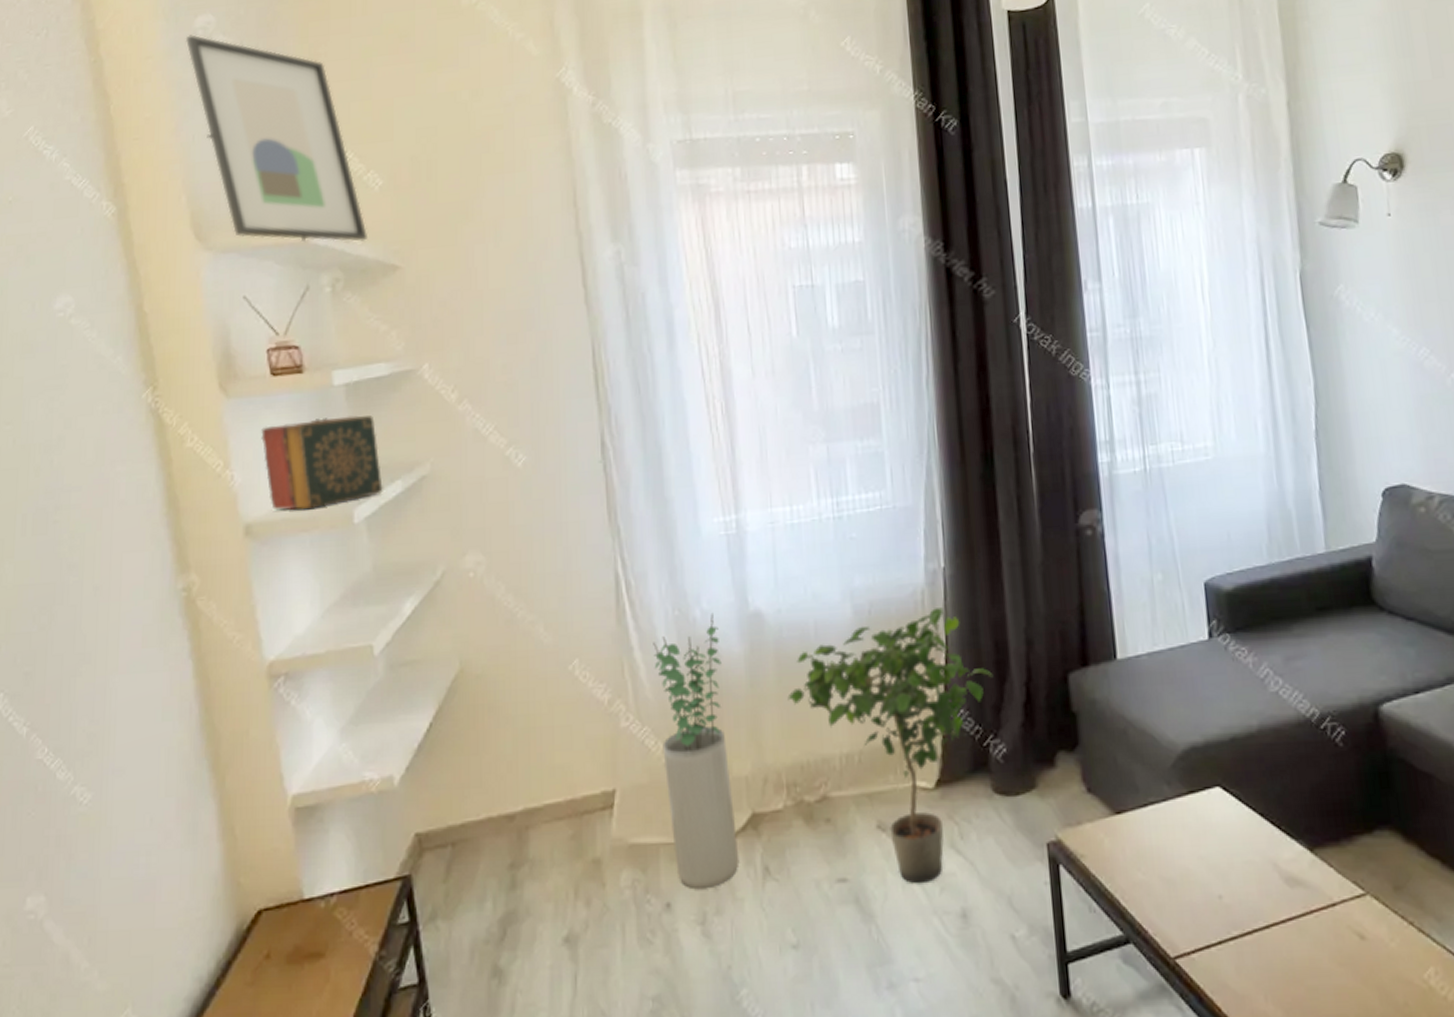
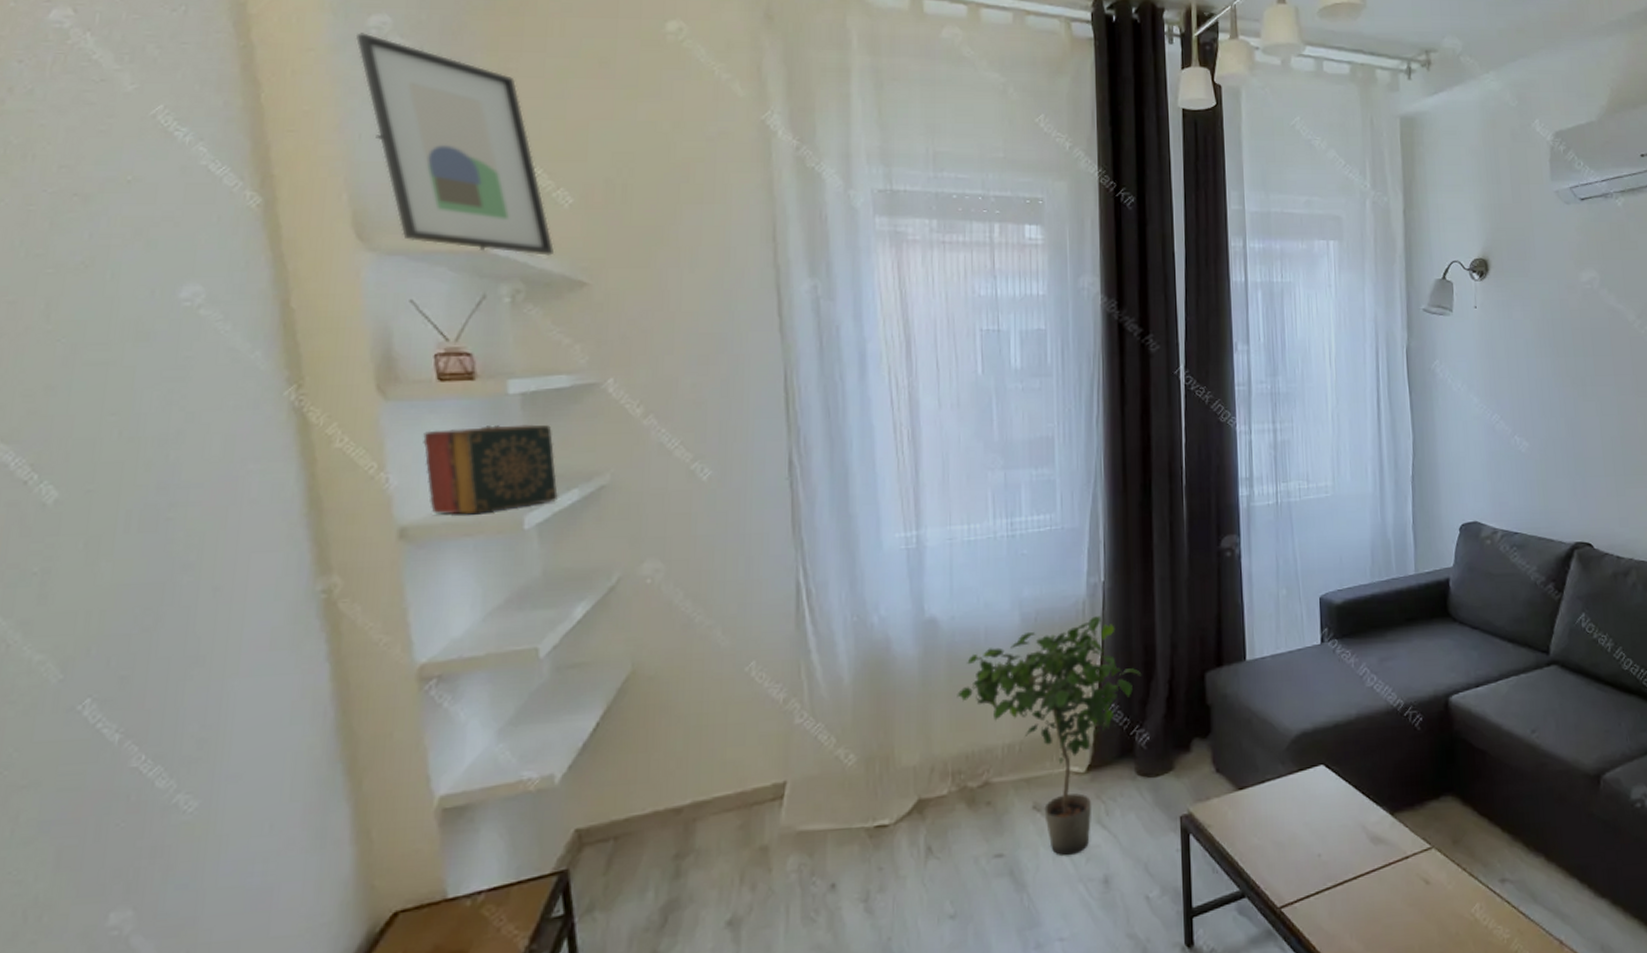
vase: present [653,612,740,890] -> none [830,619,904,870]

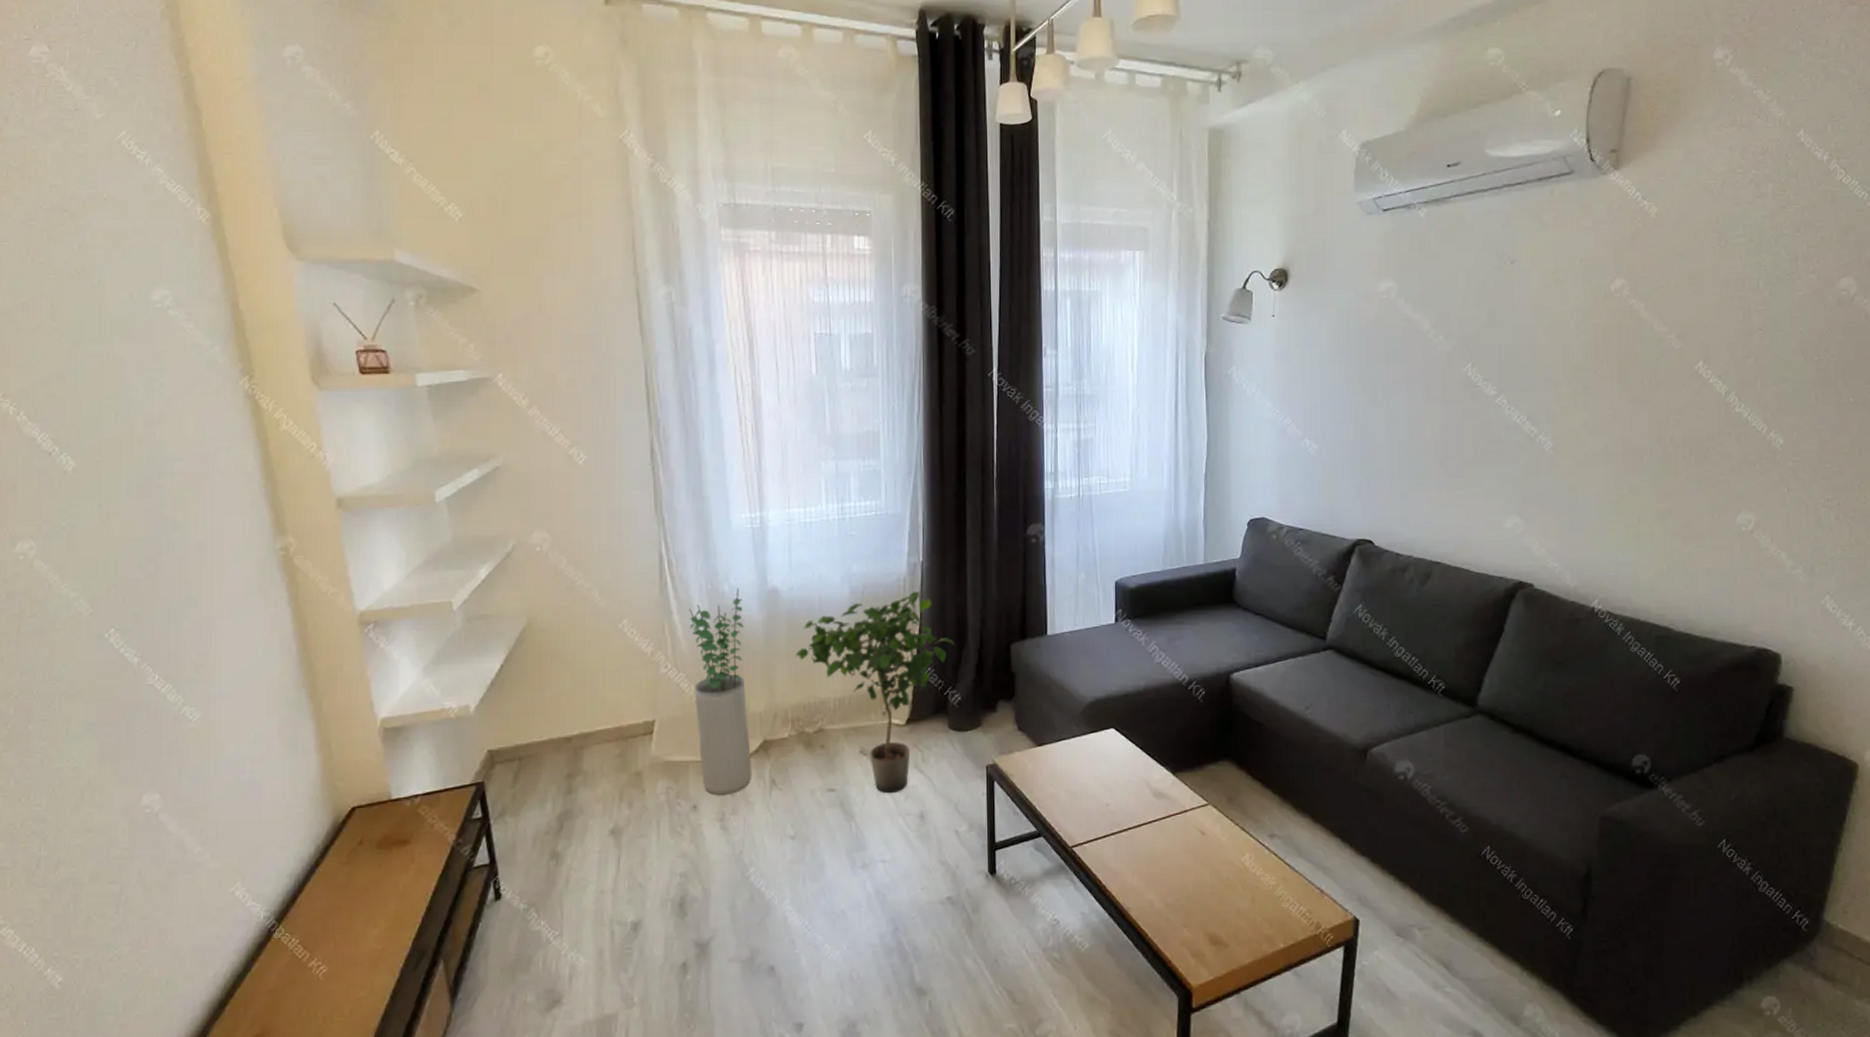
picture frame: present [355,33,554,256] -> none [274,63,448,264]
decorative box: present [423,424,559,515] -> none [351,413,463,489]
vase: none [830,619,904,870] -> present [689,587,752,796]

